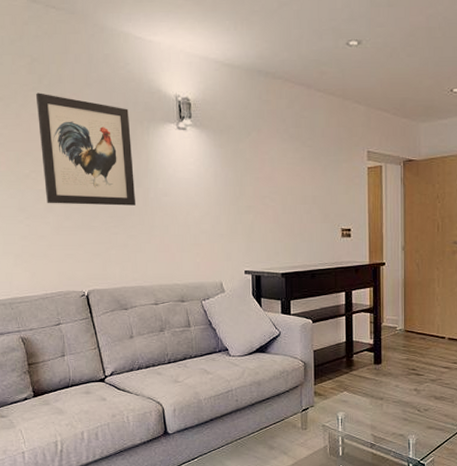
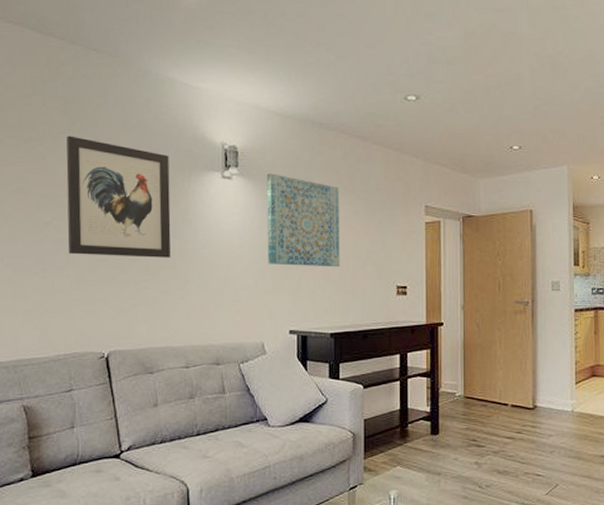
wall art: none [218,123,289,212] -> present [266,173,340,267]

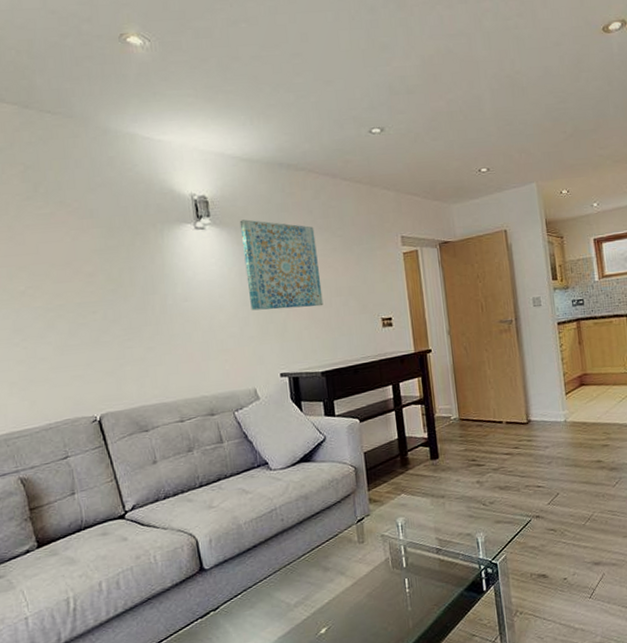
wall art: present [66,136,172,258] -> none [31,201,153,322]

